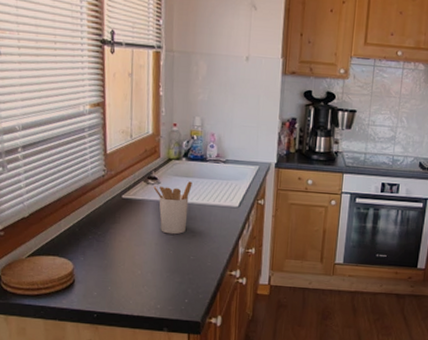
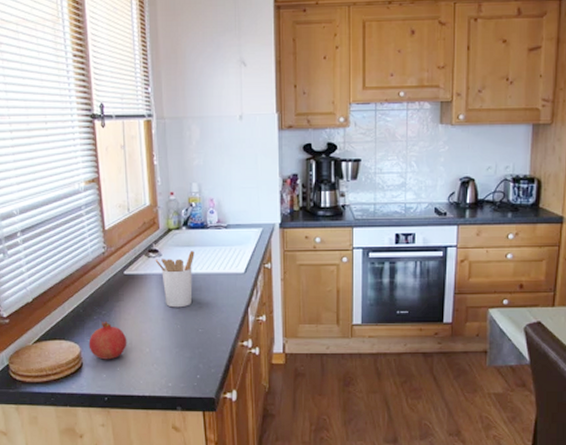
fruit: none [82,241,120,279] -> present [88,321,127,360]

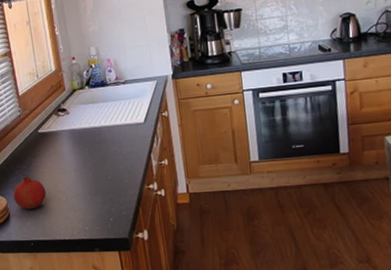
utensil holder: present [155,251,195,308] -> none [64,107,99,159]

